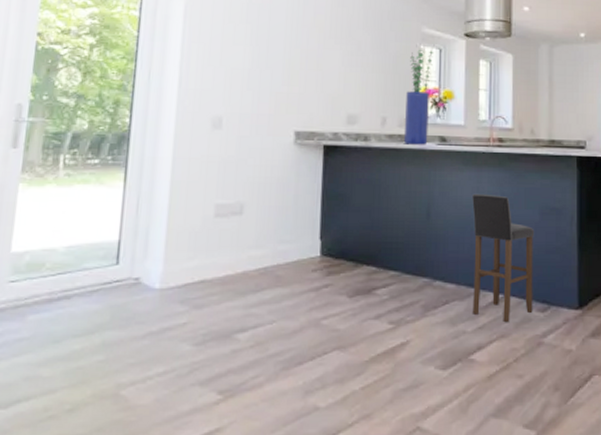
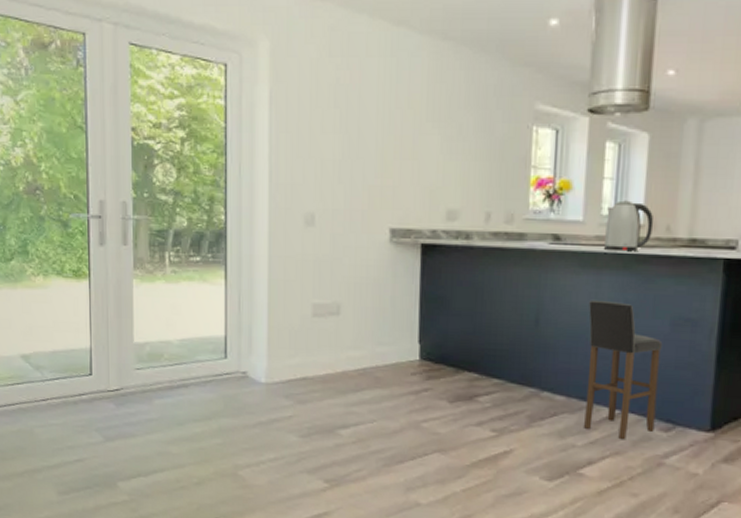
vase: present [403,47,433,145] -> none [510,127,548,244]
kettle: none [483,108,521,151] -> present [604,200,654,252]

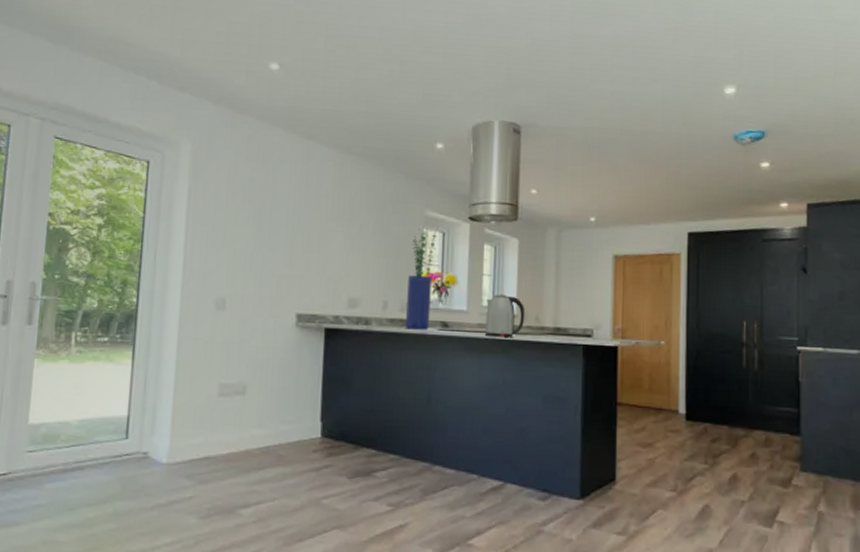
vase: none [510,127,548,244] -> present [405,230,436,330]
bar stool: present [584,299,663,440] -> none [472,380,537,510]

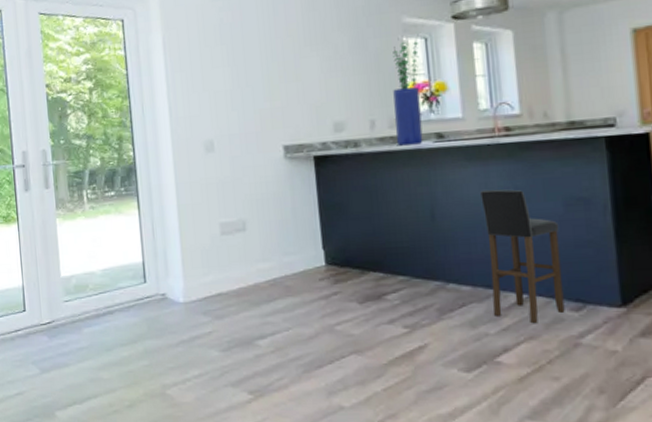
bar stool: none [472,380,537,510] -> present [480,189,565,324]
kettle: present [485,294,526,338] -> none [484,93,531,143]

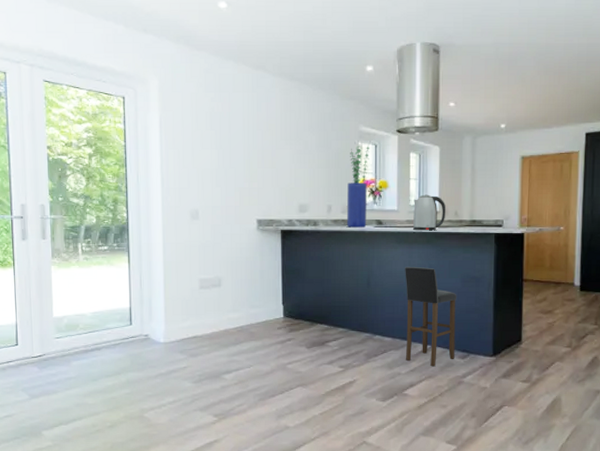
kettle: none [484,93,531,143] -> present [413,194,446,231]

